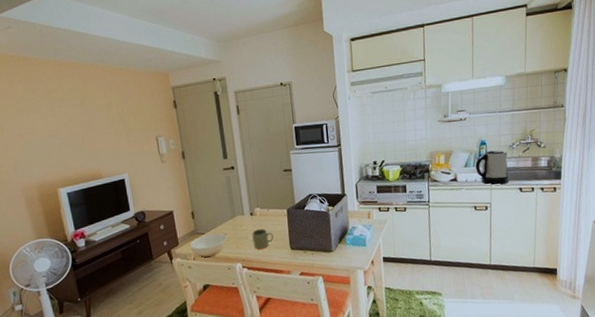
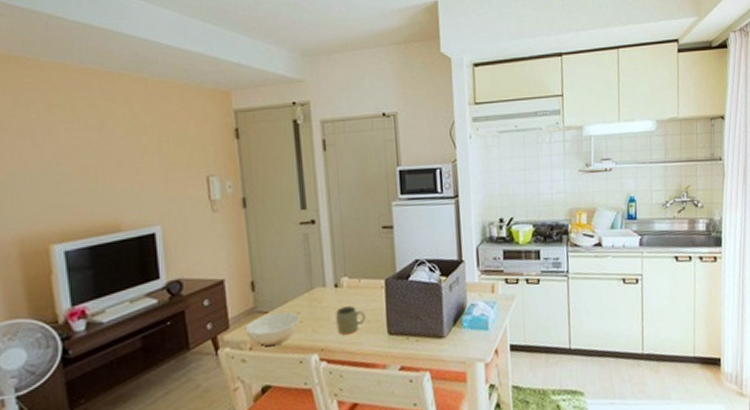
kettle: present [475,149,509,185] -> none [623,208,663,252]

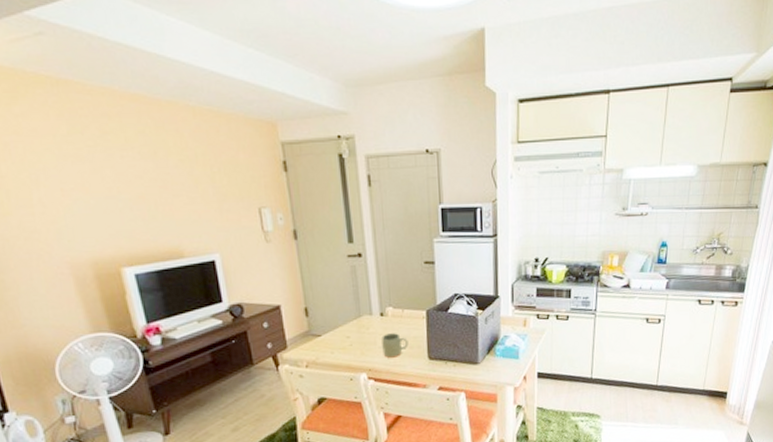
bowl: present [245,311,300,347] -> none [301,335,349,366]

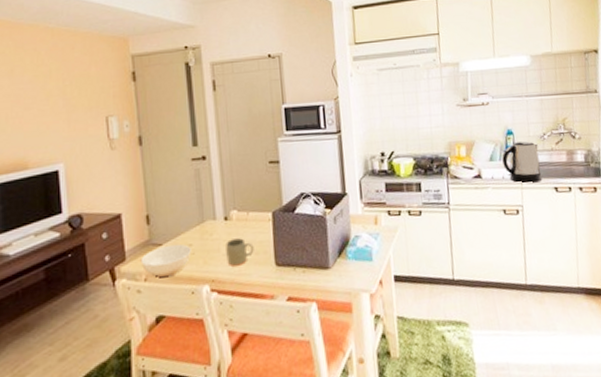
bowl: none [301,335,349,366] -> present [140,244,192,278]
kettle: none [653,253,689,295] -> present [502,140,542,184]

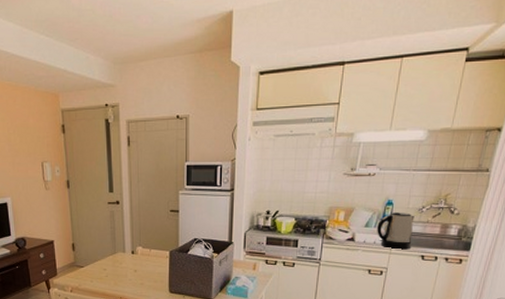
bowl: present [140,244,192,278] -> none [68,268,106,291]
mug: present [226,238,254,266] -> none [132,269,153,289]

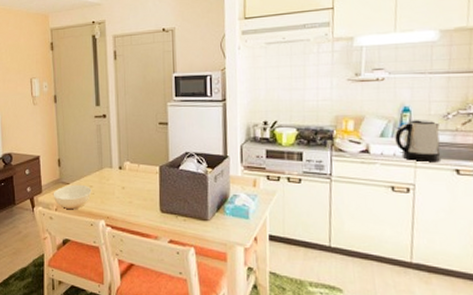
bowl: none [68,268,106,291] -> present [53,184,92,210]

